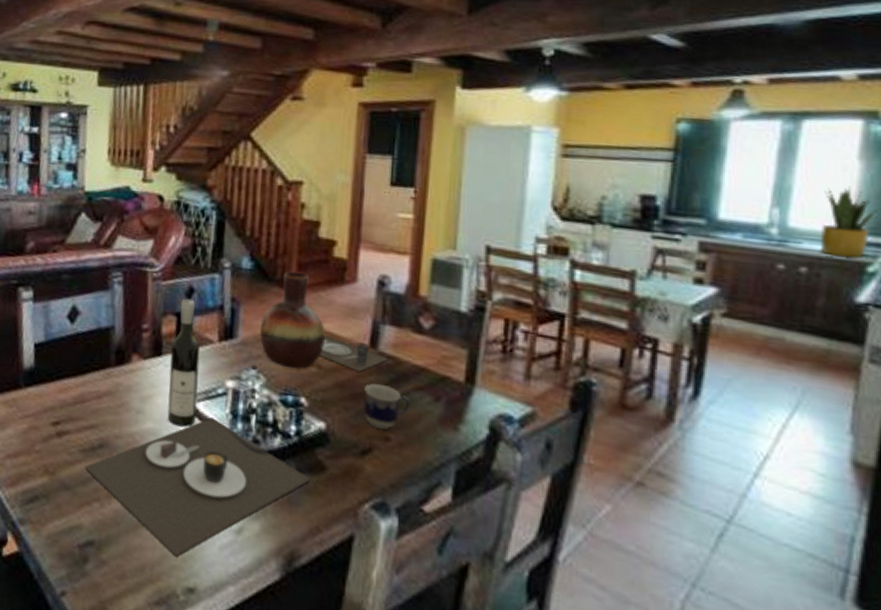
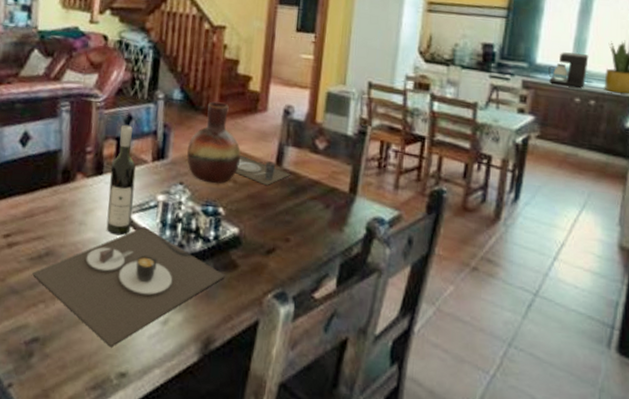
cup: present [363,383,410,430] -> none [269,195,306,232]
coffee maker: none [736,204,796,251] -> present [548,52,589,88]

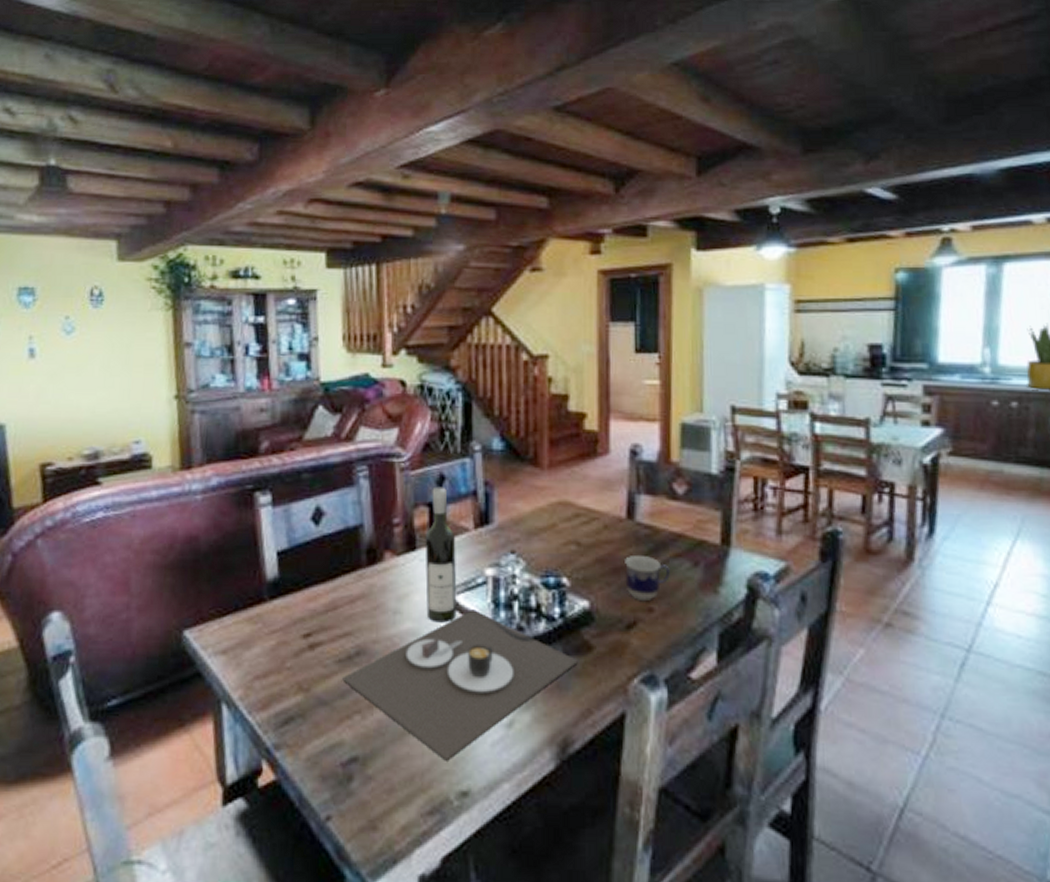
vase: present [186,101,241,183] -> none [515,448,583,548]
place setting: present [235,155,291,185] -> none [577,511,647,545]
cup: none [269,195,306,232] -> present [625,556,670,600]
coffee maker: present [548,52,589,88] -> none [954,345,1004,387]

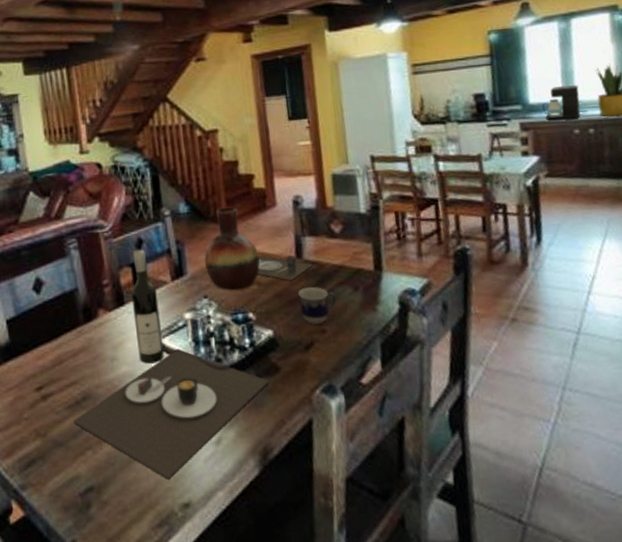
vase: none [515,448,583,548] -> present [203,206,260,290]
place setting: none [577,511,647,545] -> present [257,255,314,281]
coffee maker: none [954,345,1004,387] -> present [542,85,581,120]

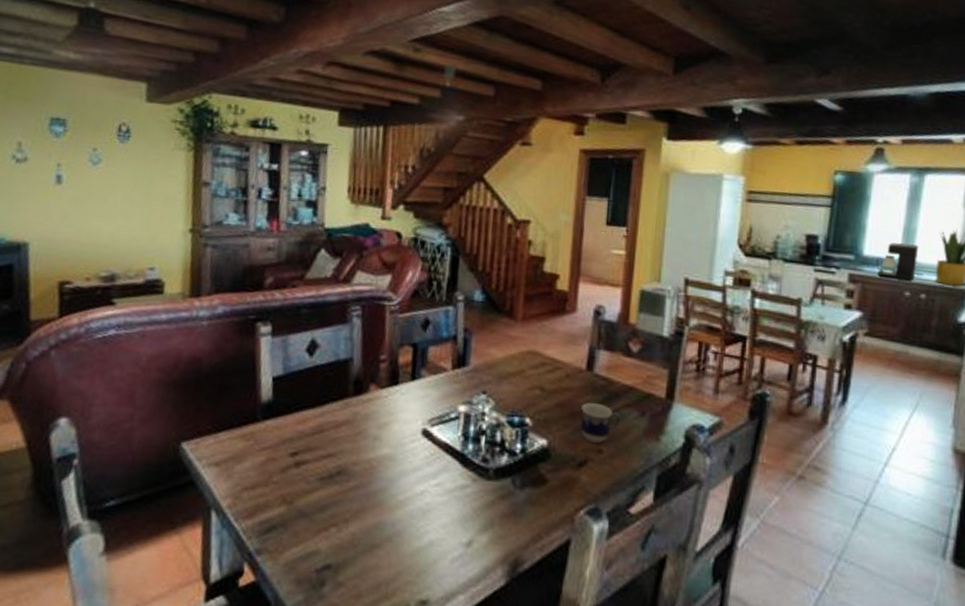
place setting: present [73,349,269,480] -> none [323,440,533,573]
bottle: present [131,249,164,364] -> none [403,329,435,451]
vase: present [203,206,260,290] -> none [489,302,549,392]
place setting: present [257,255,314,281] -> none [542,361,604,392]

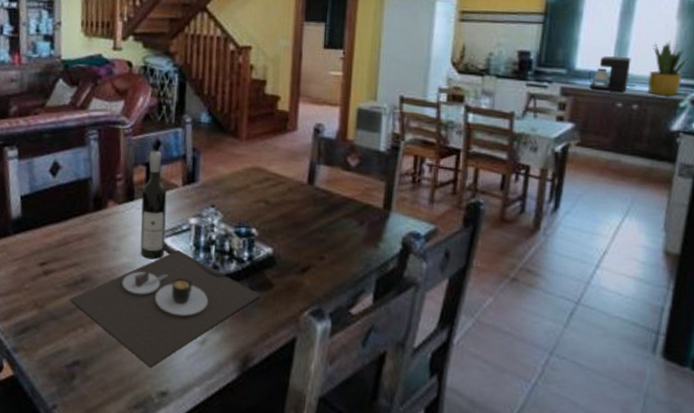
place setting: none [323,440,533,573] -> present [70,250,261,368]
bottle: none [403,329,435,451] -> present [140,150,167,260]
cup: present [580,403,620,443] -> none [303,214,340,250]

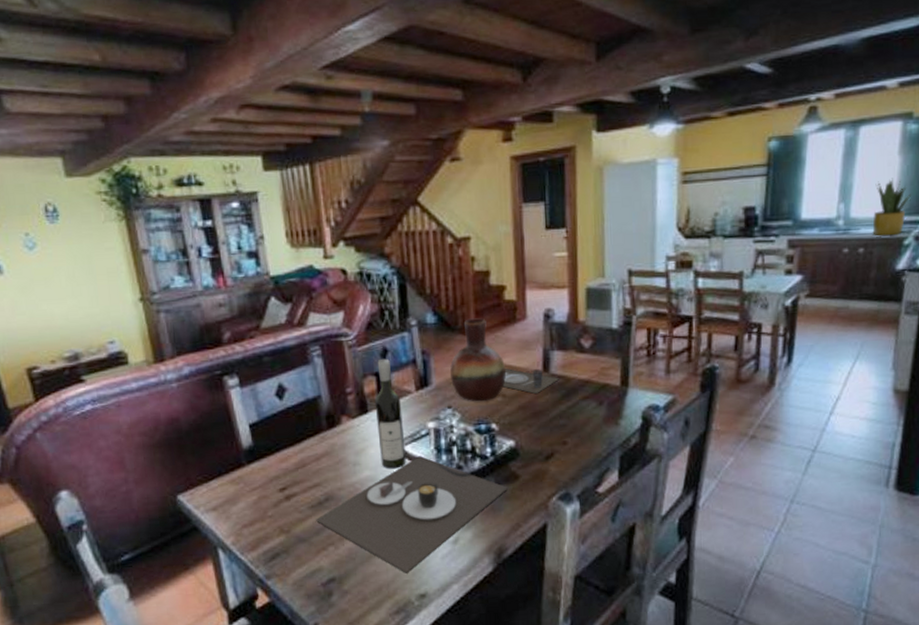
vase: none [217,123,272,205] -> present [449,318,507,401]
place setting: none [266,176,324,205] -> present [502,368,560,394]
coffee maker: present [588,56,631,92] -> none [814,201,856,238]

